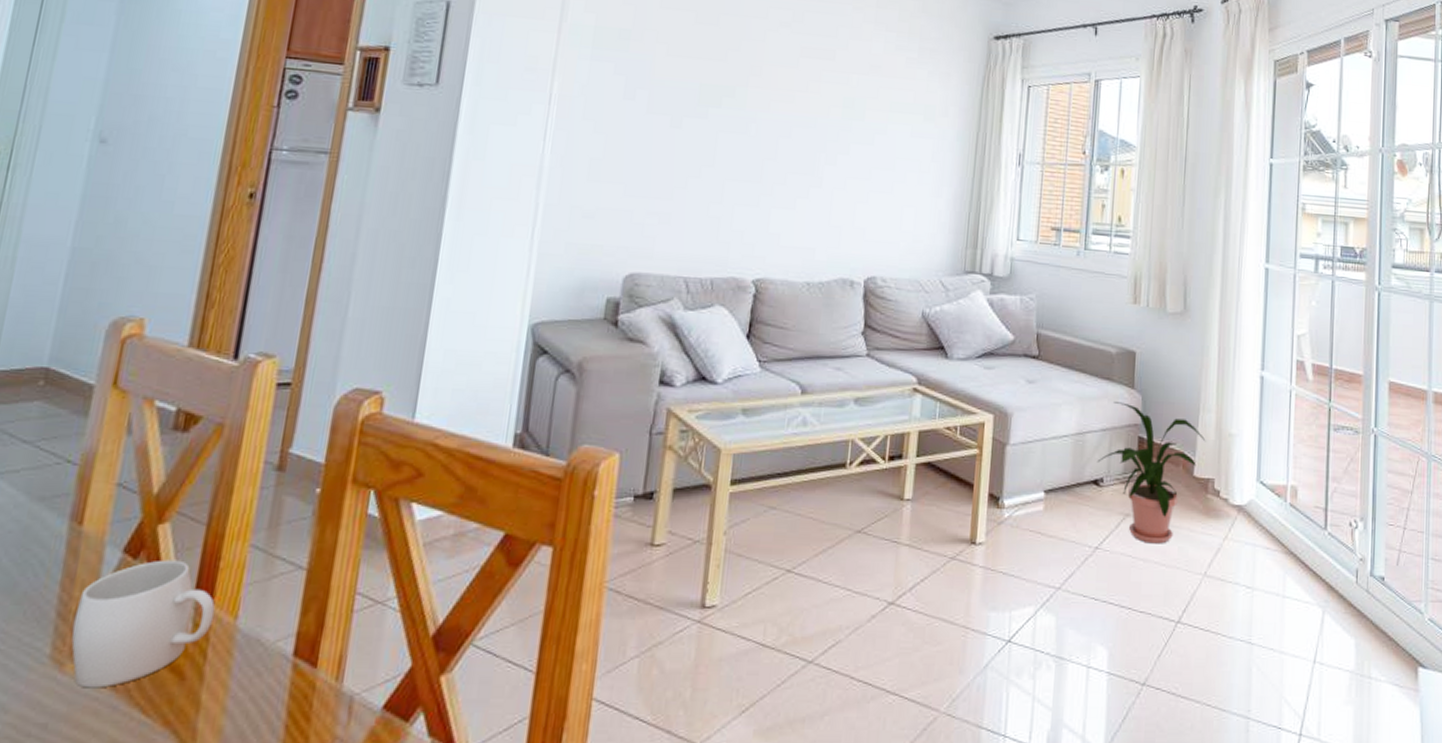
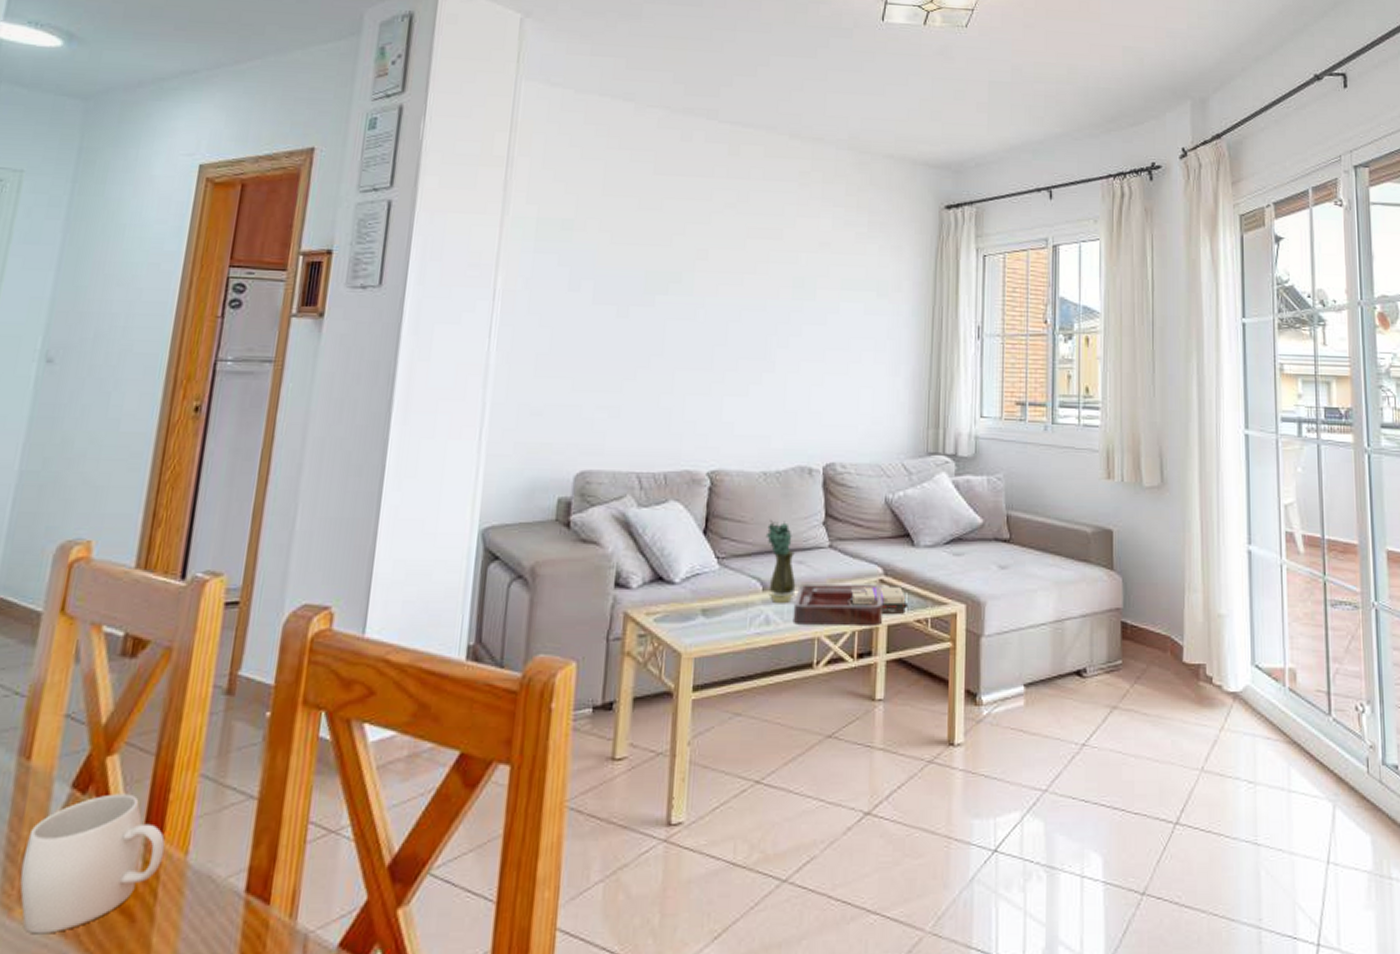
vase: none [806,328,834,407] -> present [765,520,796,604]
decorative tray: none [828,389,915,432] -> present [792,583,883,627]
books: none [883,394,939,422] -> present [849,587,907,615]
house plant: present [1096,402,1206,544] -> none [1078,585,1194,738]

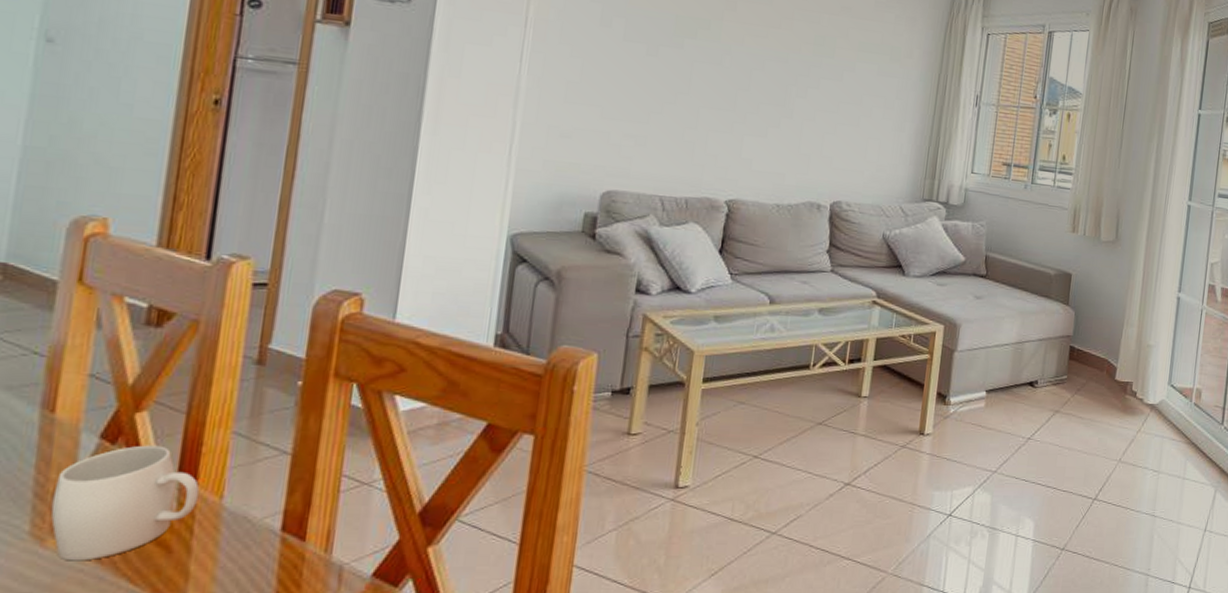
vase: present [765,520,796,604] -> none [775,246,800,316]
decorative tray: present [792,583,883,627] -> none [794,301,874,339]
books: present [849,587,907,615] -> none [845,305,895,330]

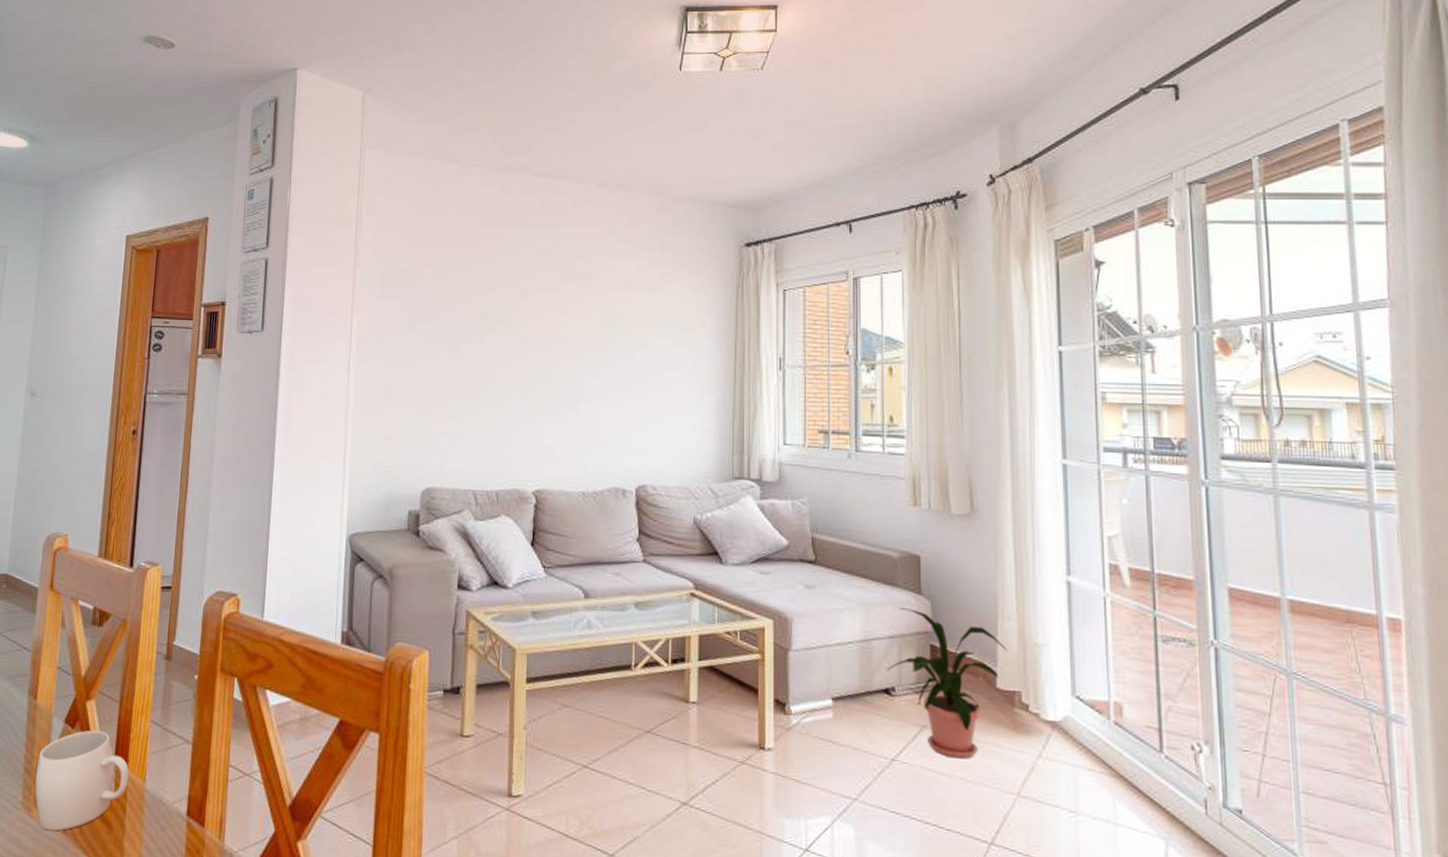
house plant: none [1033,316,1128,436] -> present [886,608,1008,759]

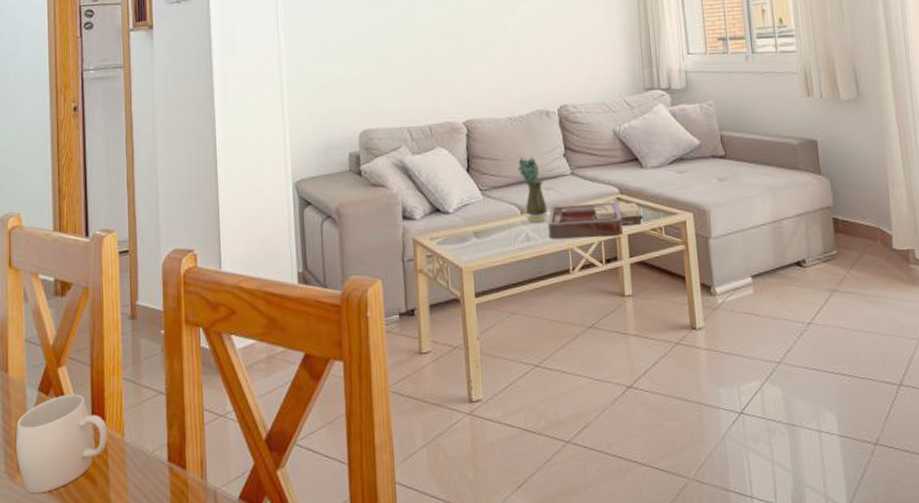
vase: none [585,535,614,611] -> present [517,156,548,224]
decorative tray: none [612,594,694,636] -> present [547,202,623,240]
books: none [663,598,717,626] -> present [593,203,643,227]
house plant: present [886,608,1008,759] -> none [796,188,900,315]

